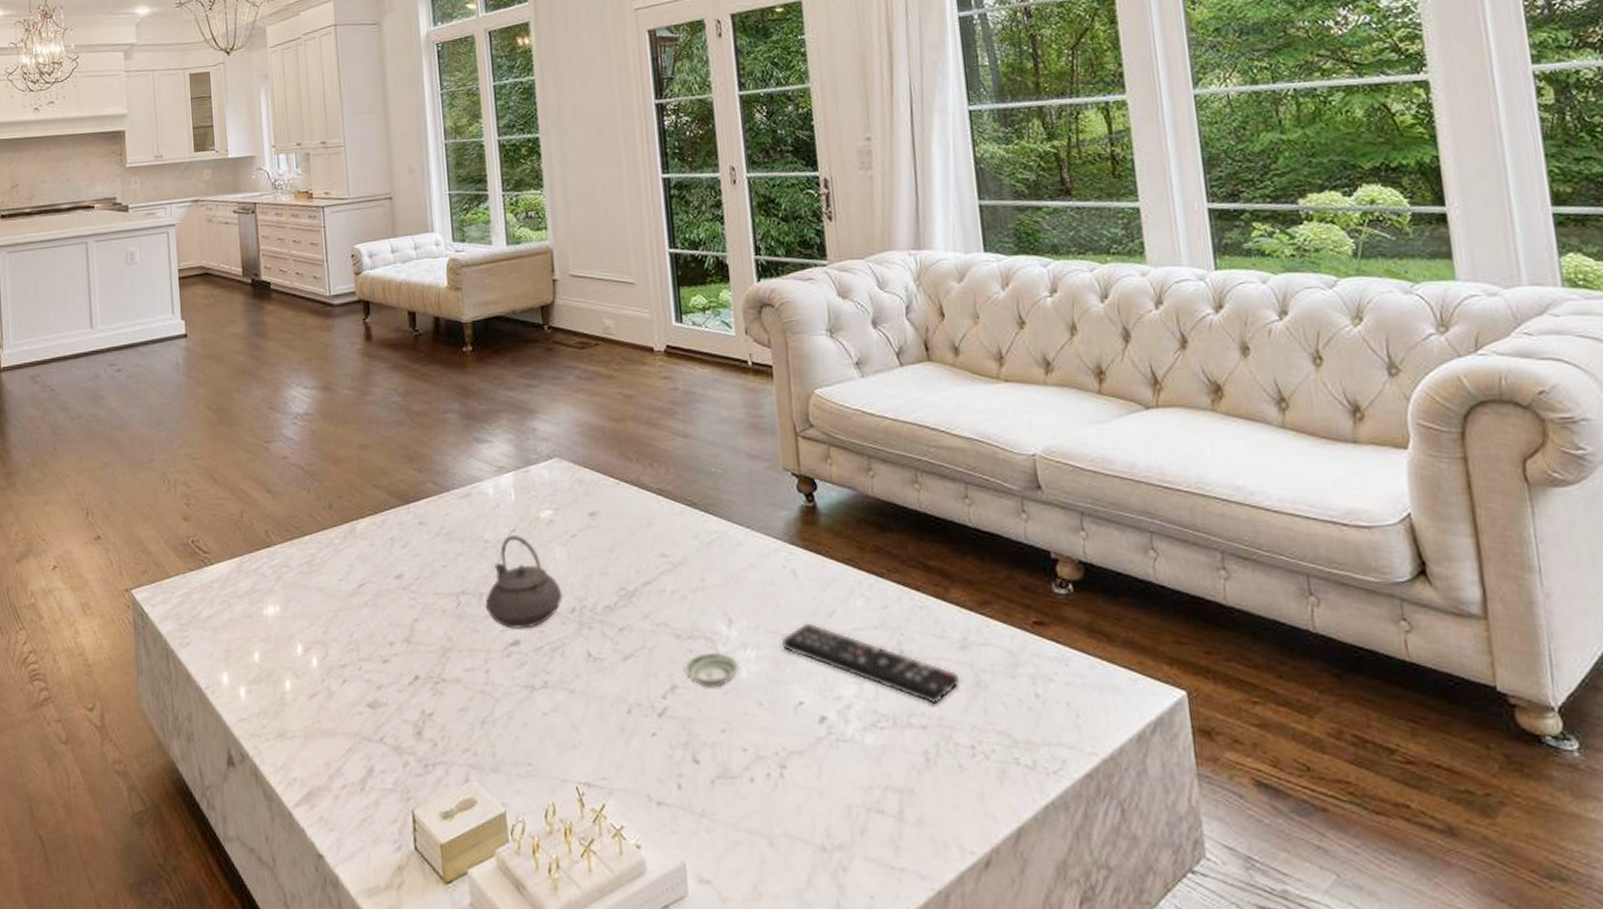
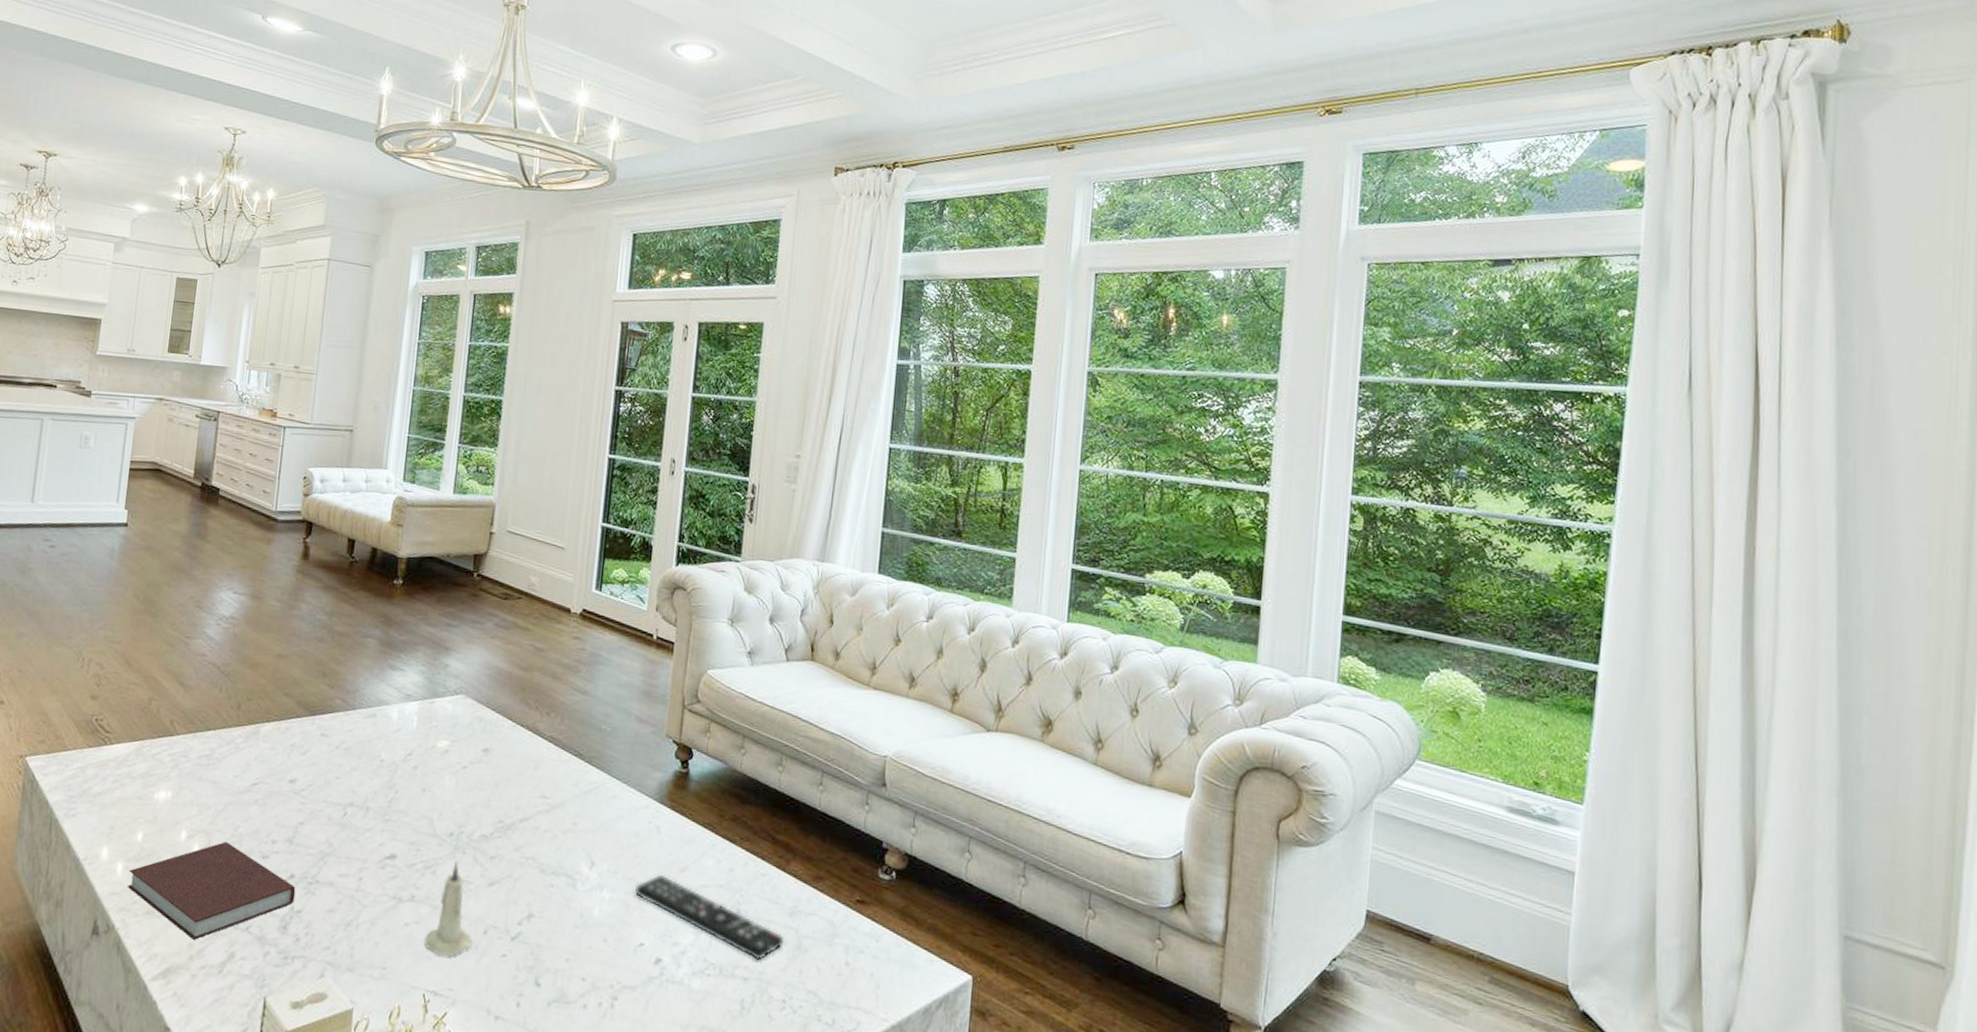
notebook: none [252,649,424,758] -> present [127,841,296,940]
teapot: present [485,534,563,629] -> none [369,758,444,846]
candle: none [567,638,618,742] -> present [424,860,473,957]
saucer: present [683,651,740,688] -> none [542,889,594,921]

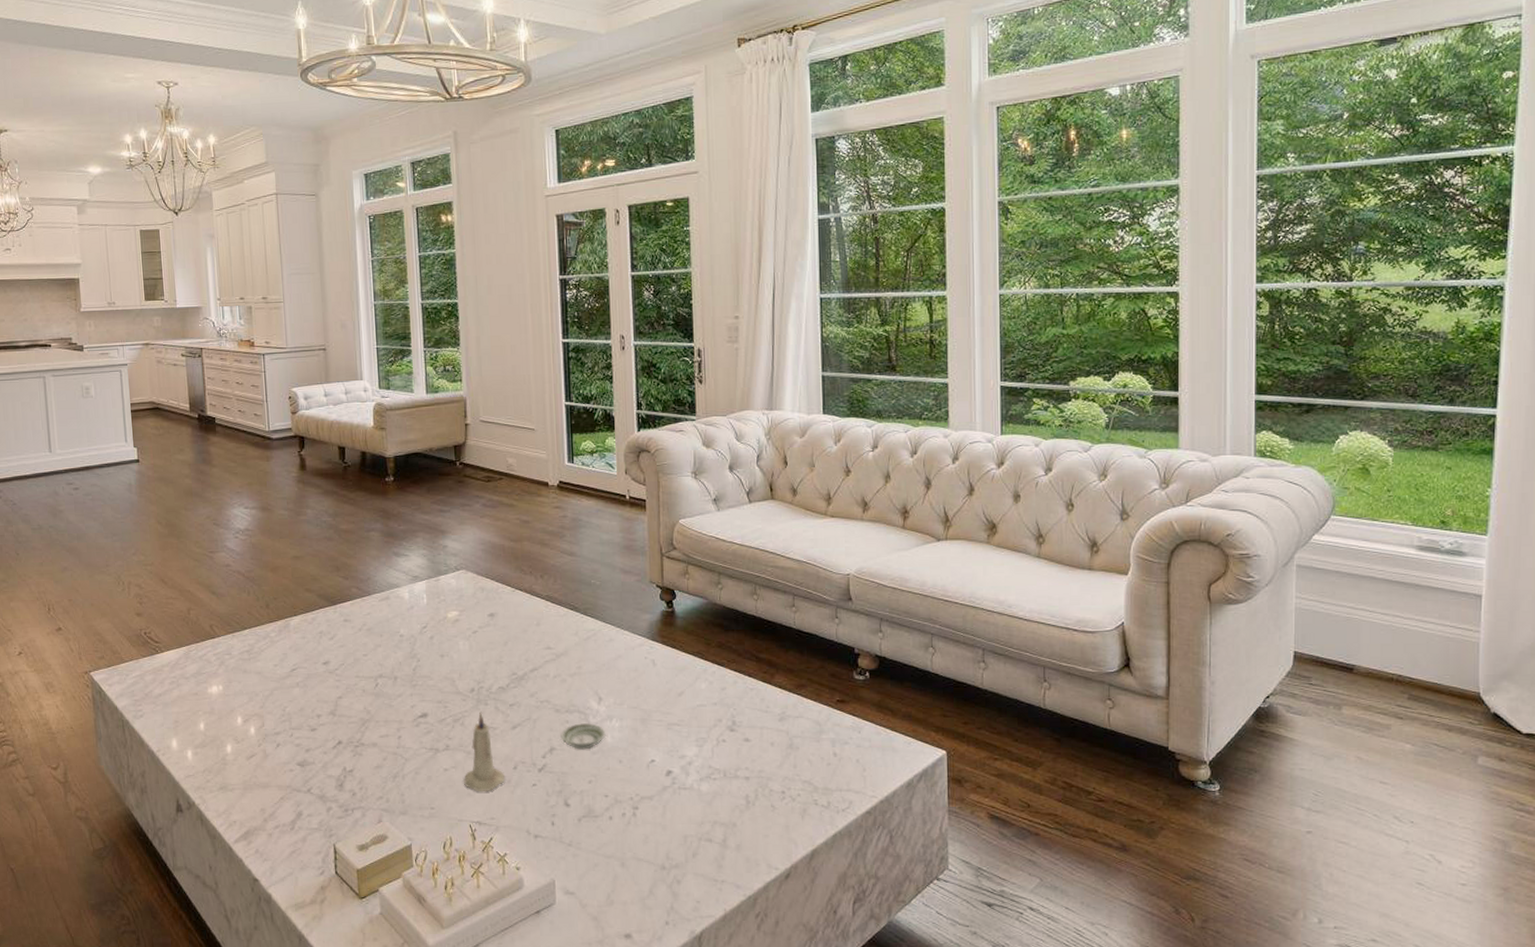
notebook: present [127,841,296,940] -> none [198,720,346,805]
saucer: none [542,889,594,921] -> present [560,722,606,750]
remote control: present [634,874,783,961] -> none [640,700,777,762]

